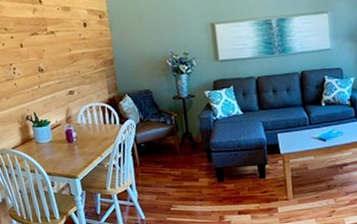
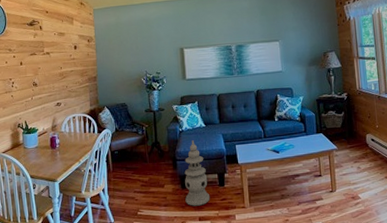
lantern: none [220,130,250,200] -> present [184,140,210,206]

